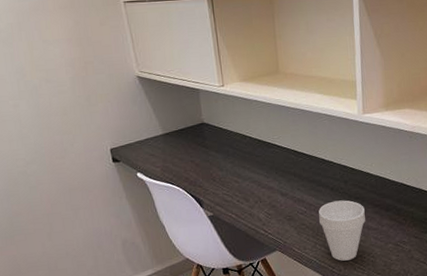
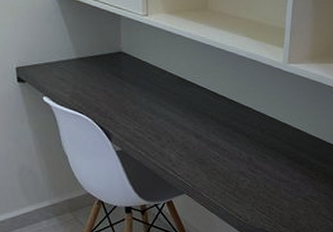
cup: present [319,200,366,261] -> none [232,149,278,211]

